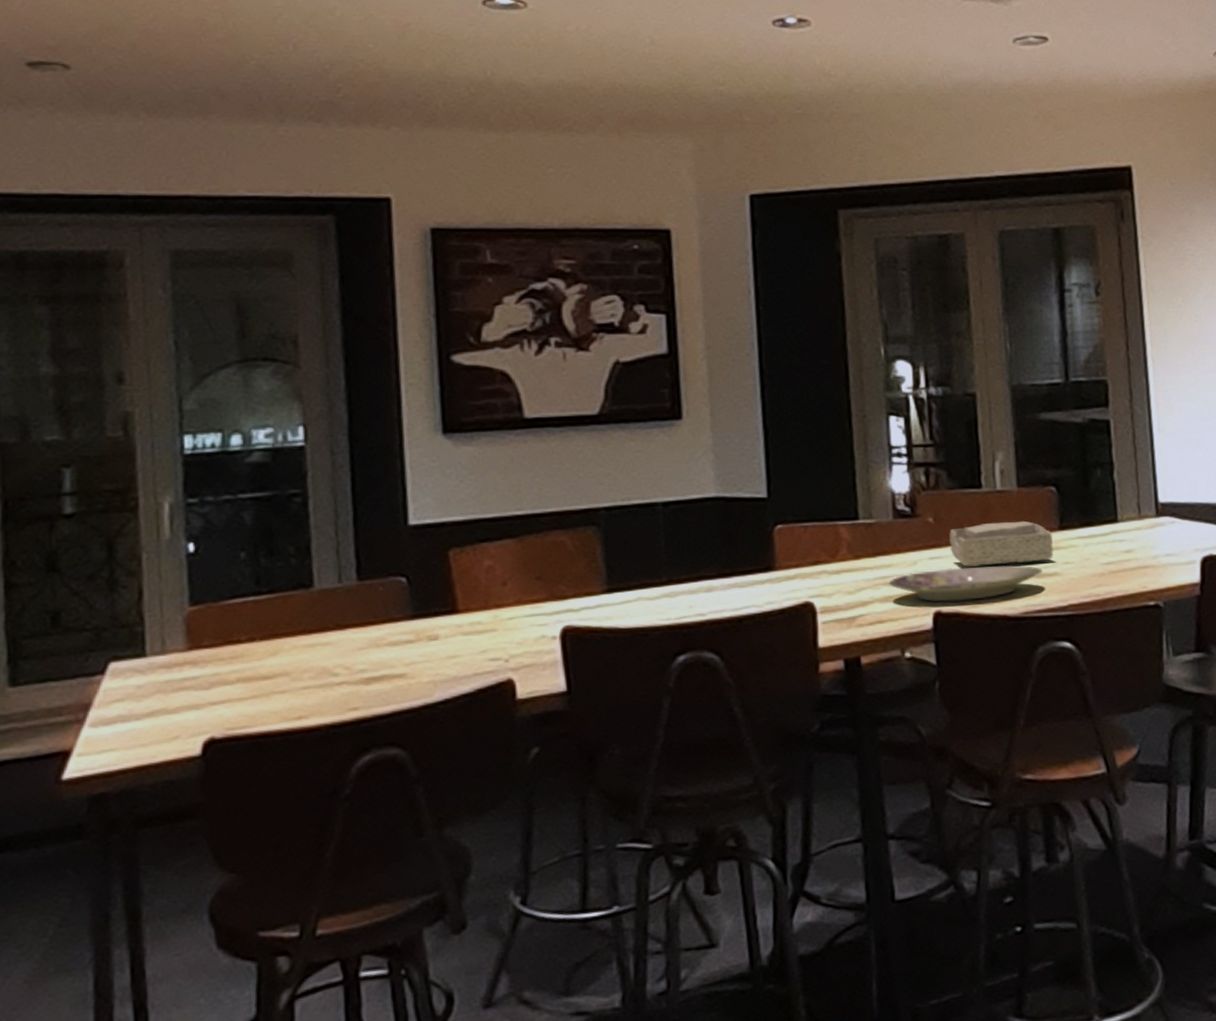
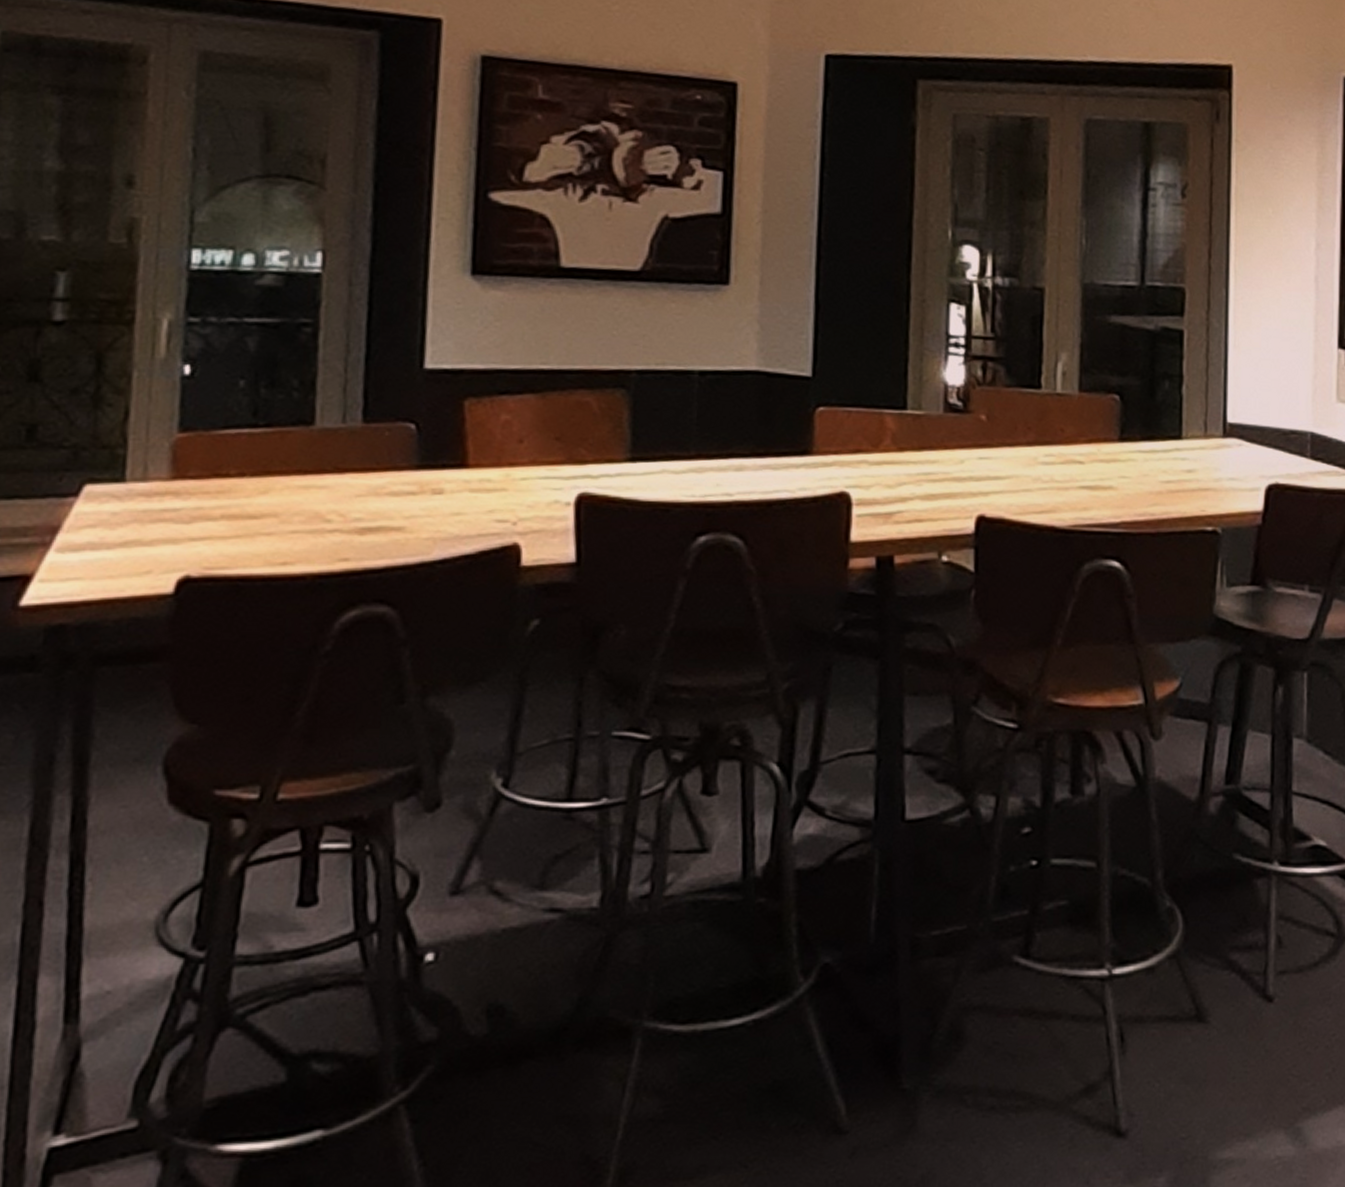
plate: present [889,565,1043,602] -> none [932,470,1097,507]
napkin holder: present [949,520,1054,567] -> none [1001,426,1111,472]

